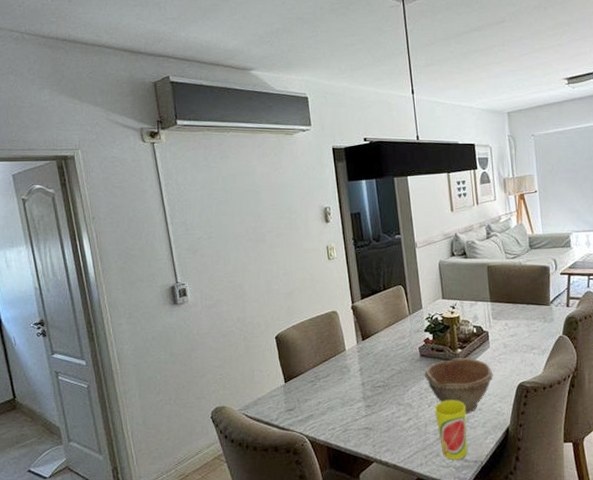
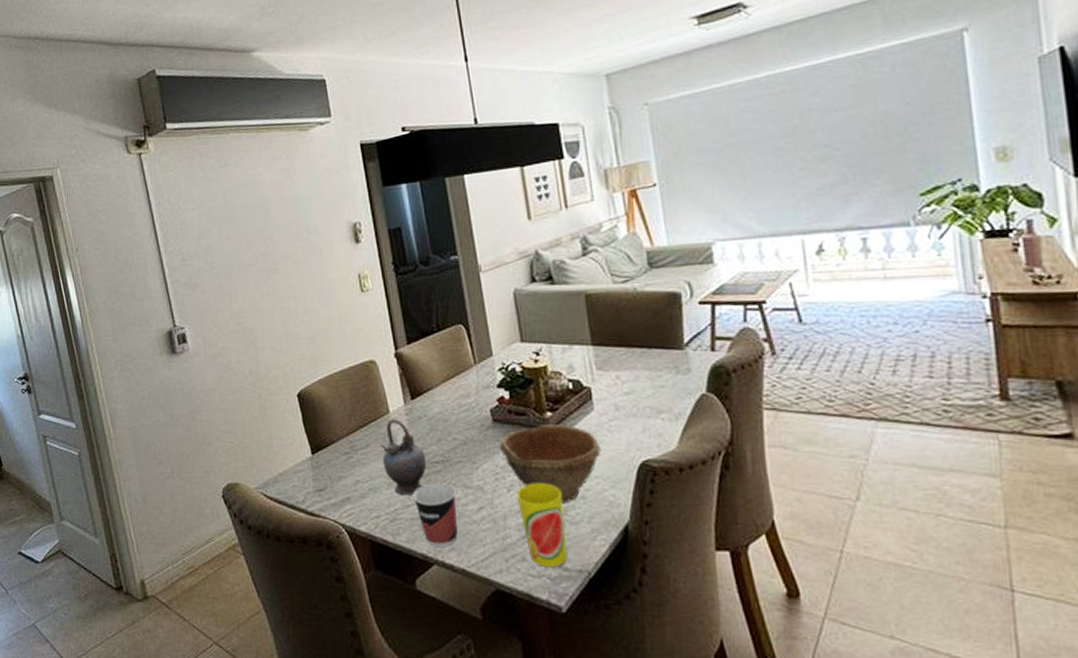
teapot: none [338,355,372,412] -> present [380,419,427,496]
cup: none [360,402,392,449] -> present [413,483,458,547]

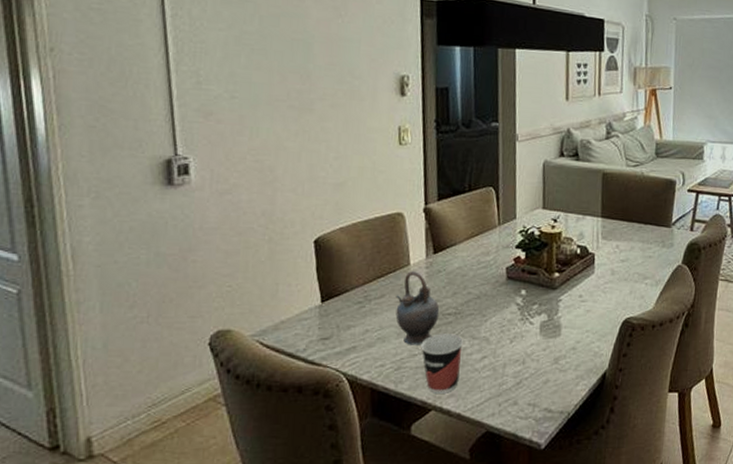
bowl: present [499,424,601,505] -> none [509,284,595,355]
cup: present [516,483,568,567] -> none [517,336,557,409]

